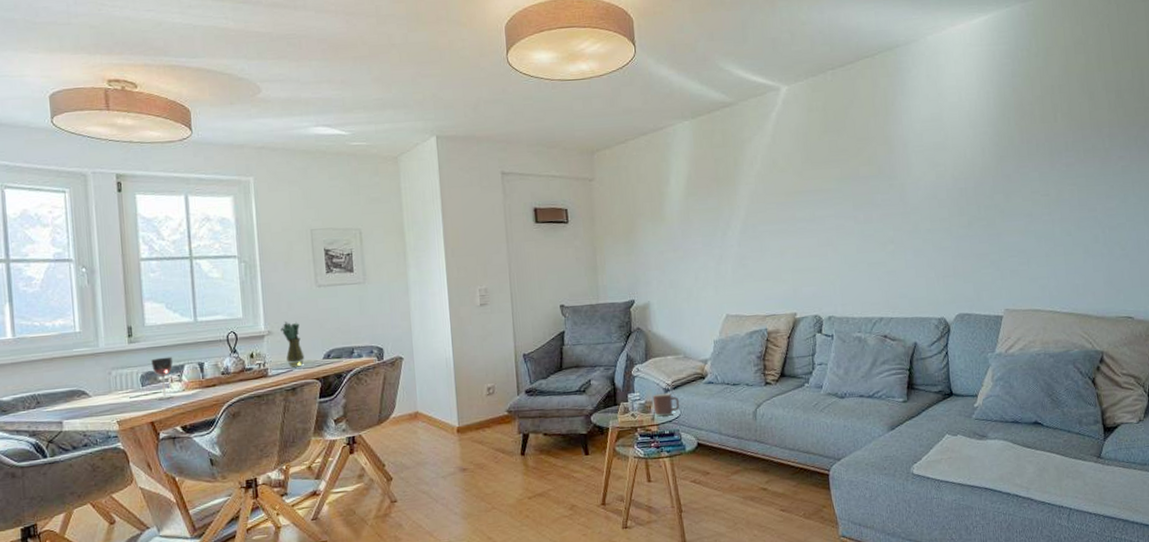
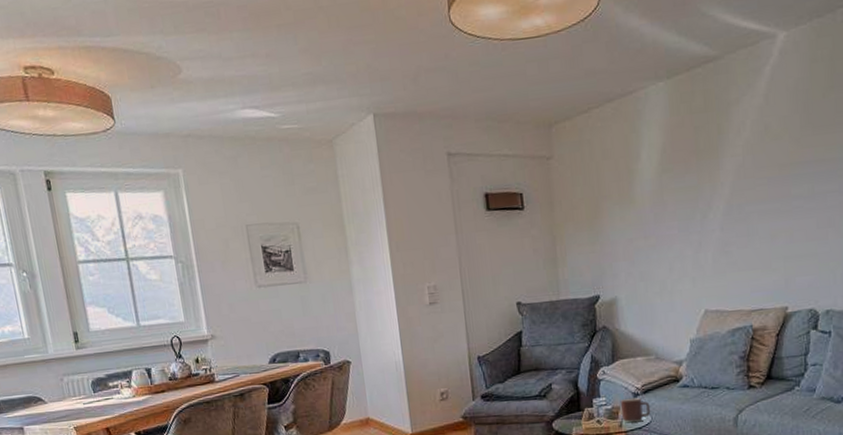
wineglass: present [151,357,174,400] -> none [100,362,125,406]
vase: present [280,321,305,368] -> none [223,325,250,373]

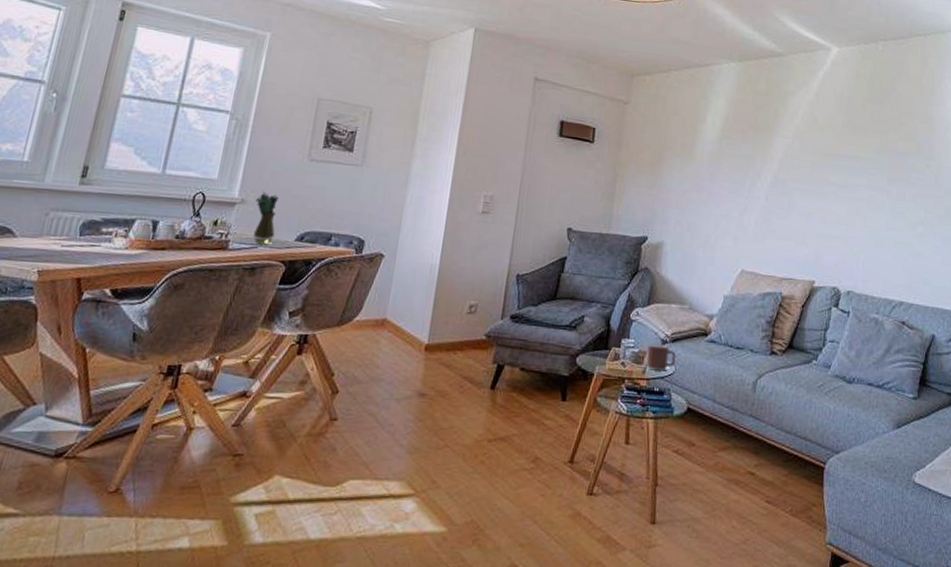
vase: none [223,325,250,373] -> present [253,192,279,245]

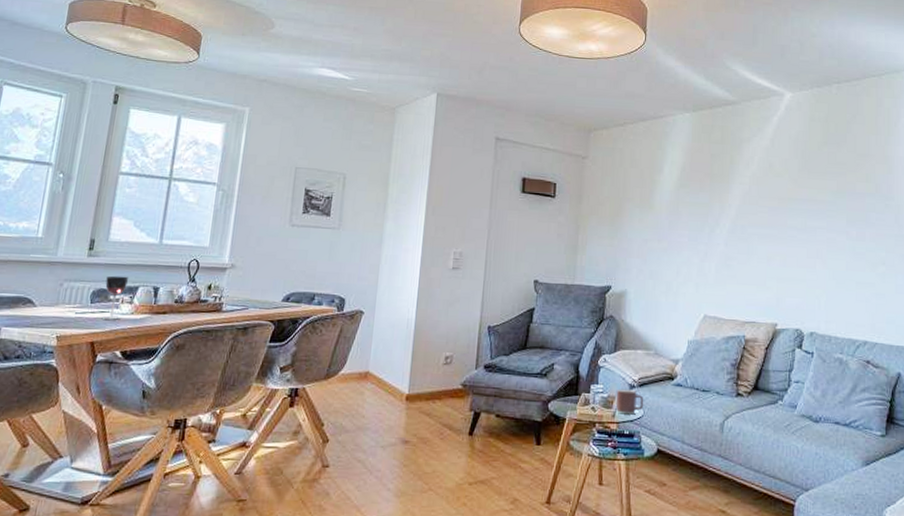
wineglass: none [91,206,126,255] -> present [101,275,129,320]
vase: present [253,192,279,245] -> none [244,257,265,306]

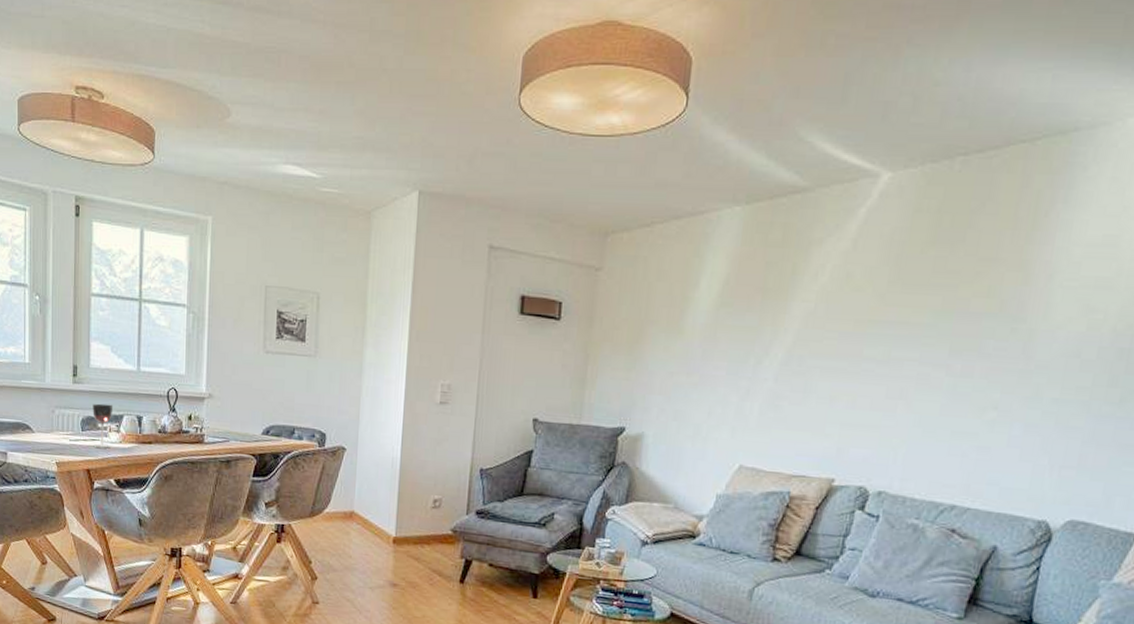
mug: present [615,388,644,415] -> none [624,544,659,574]

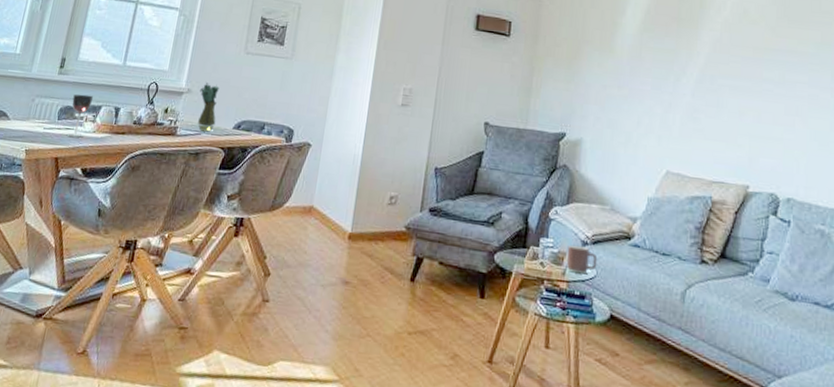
vase: none [222,386,243,439] -> present [198,82,219,132]
mug: none [624,544,659,574] -> present [566,244,598,274]

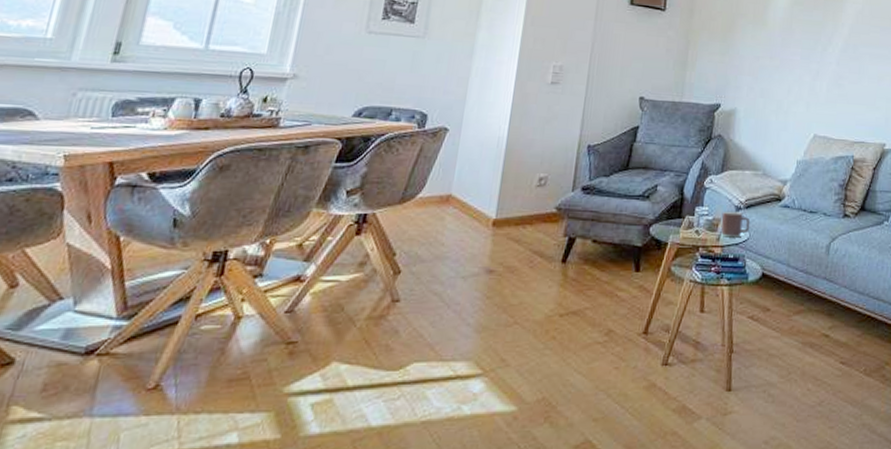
wineglass: present [66,94,94,138] -> none [125,85,164,137]
vase: present [198,82,219,132] -> none [307,66,334,122]

